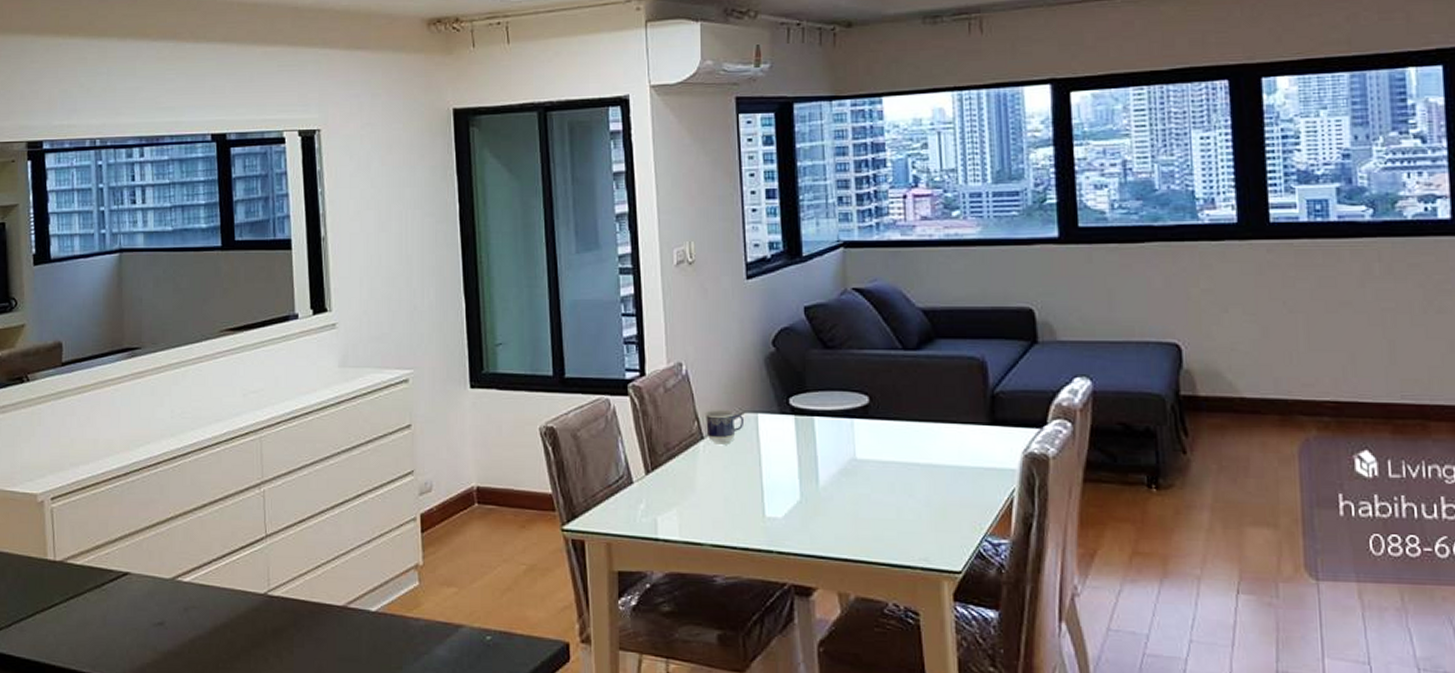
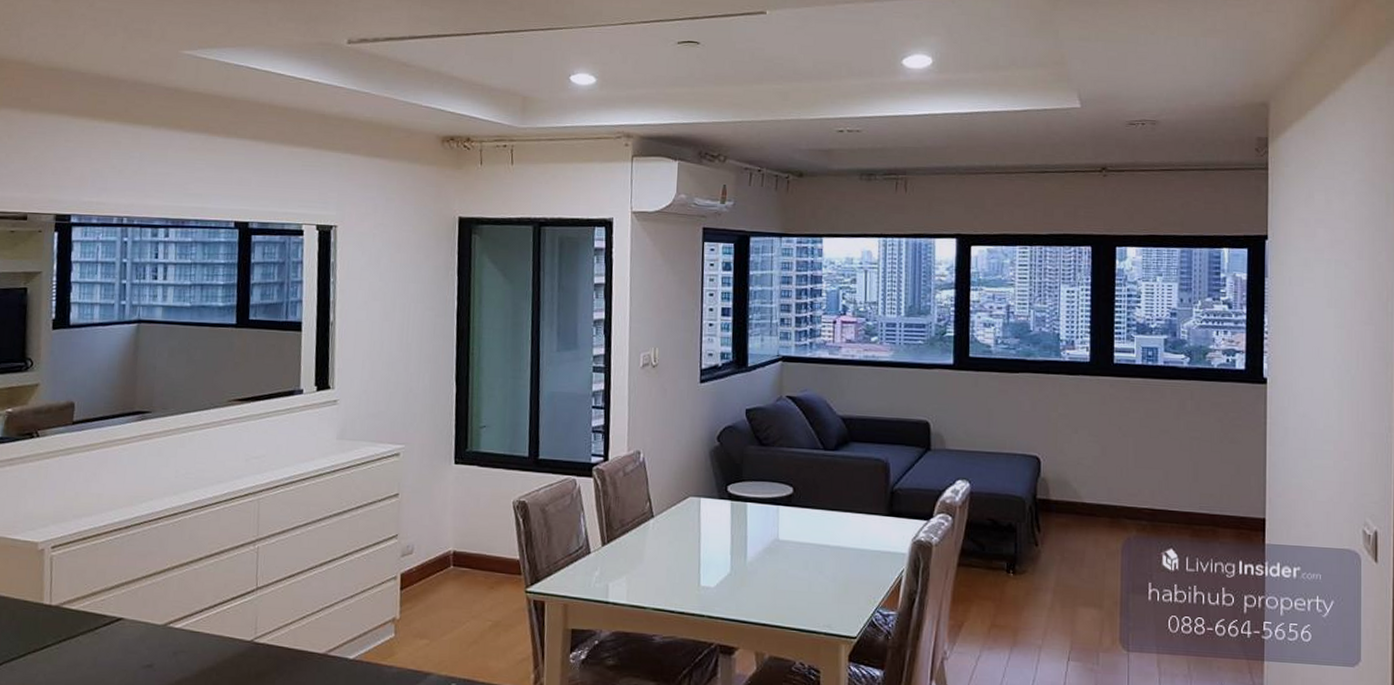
cup: present [704,409,745,445] -> none [656,492,689,523]

